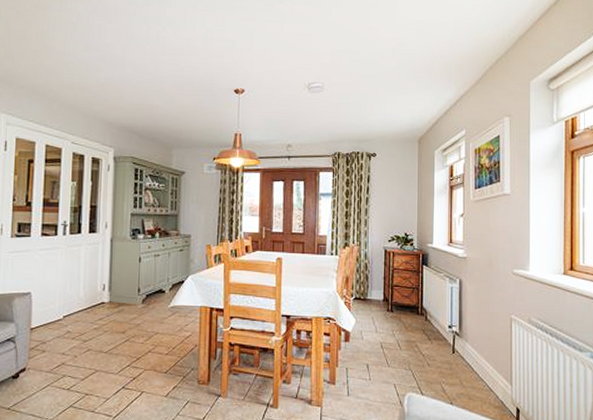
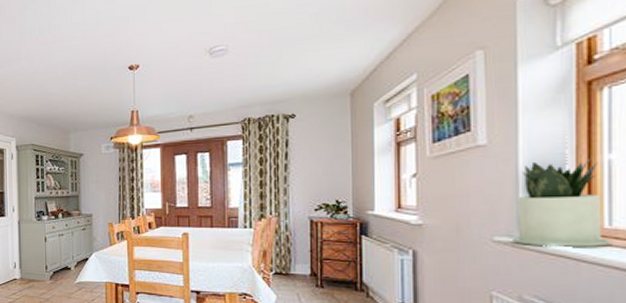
planter: none [524,210,585,280] -> present [511,159,613,248]

